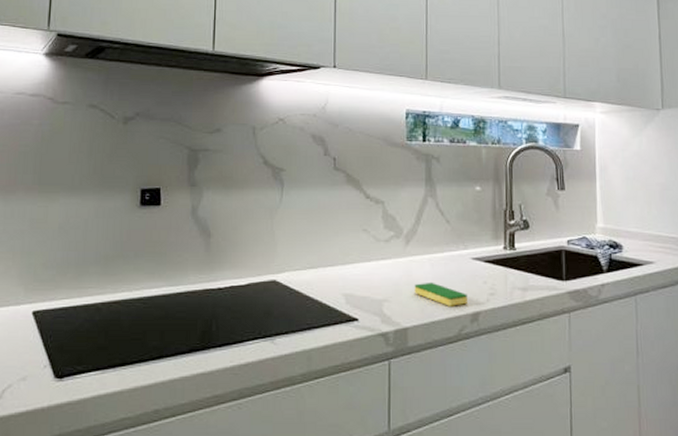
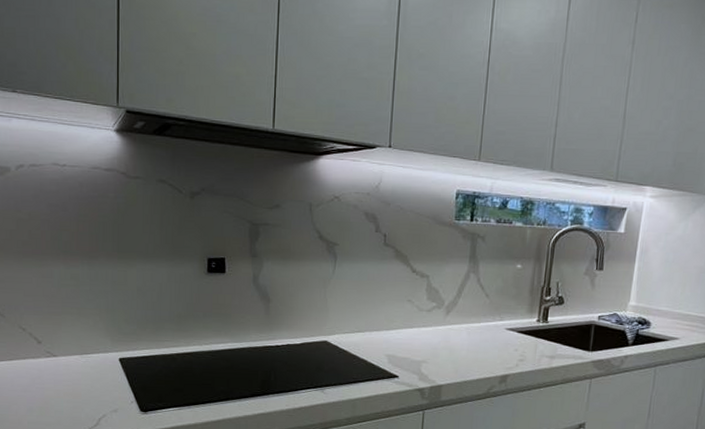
dish sponge: present [414,282,468,306] -> none [450,347,500,369]

